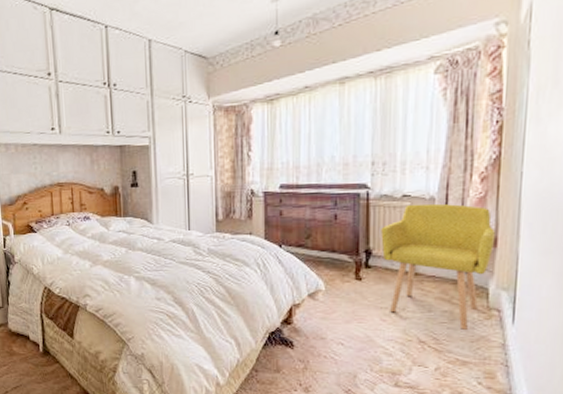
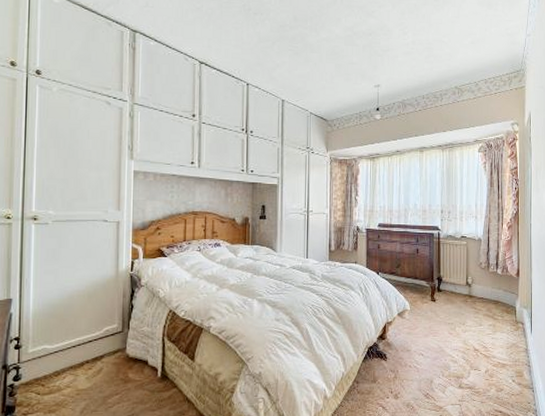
chair: present [381,203,496,330] -> none [448,243,519,339]

